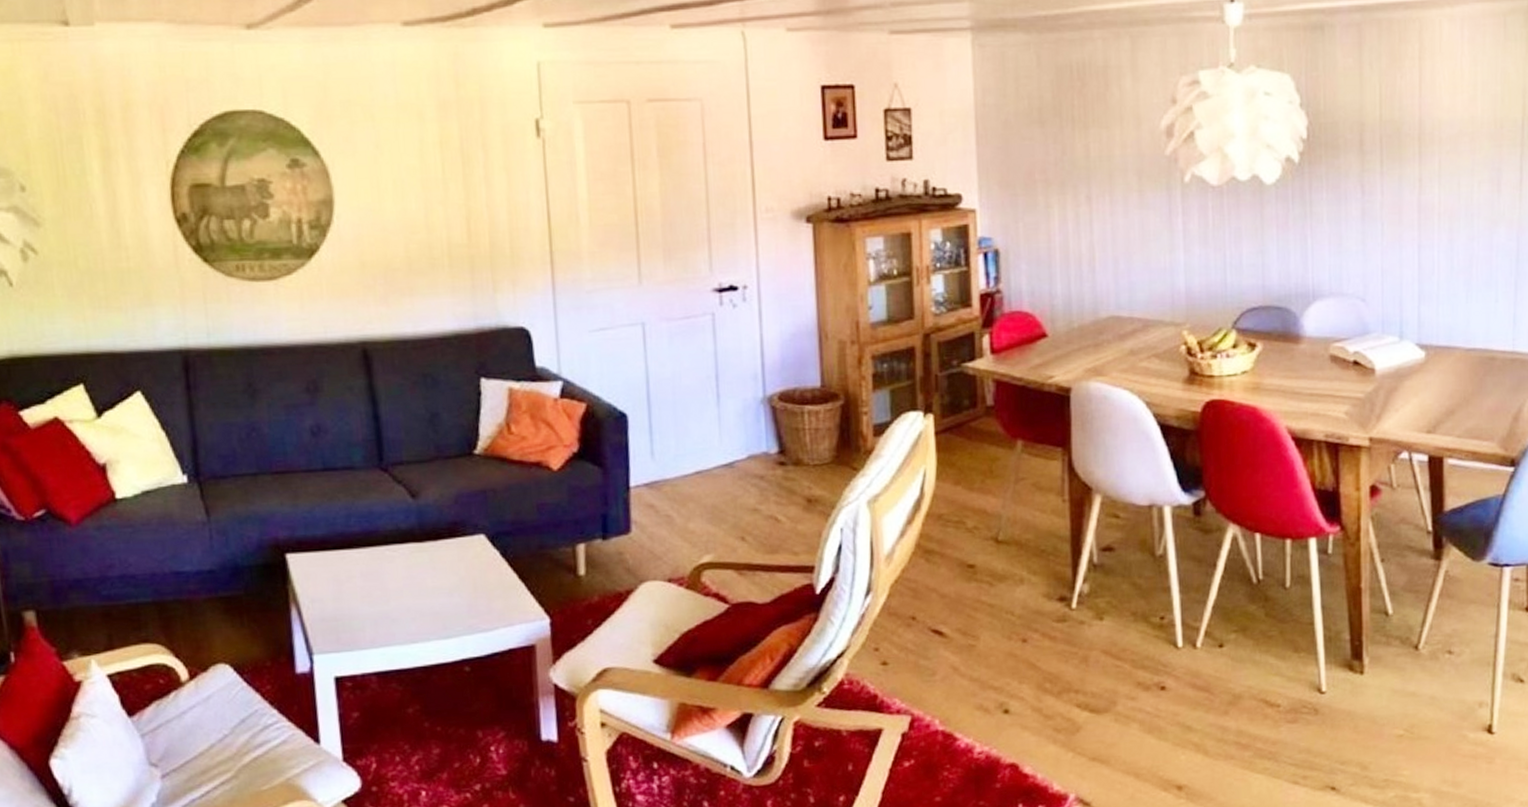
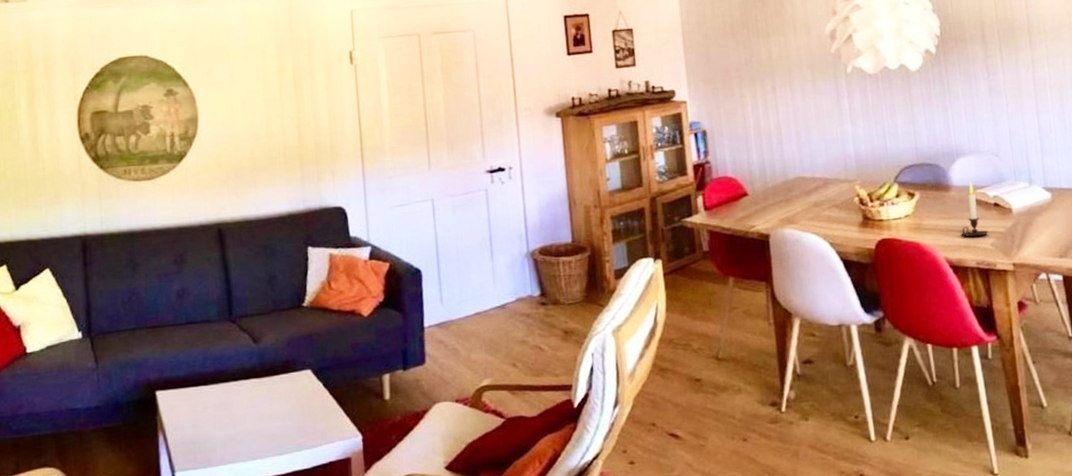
candle: none [1309,331,1344,403] -> present [961,181,989,237]

